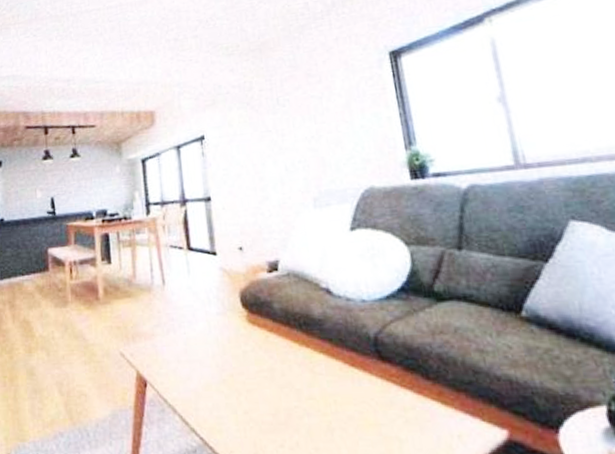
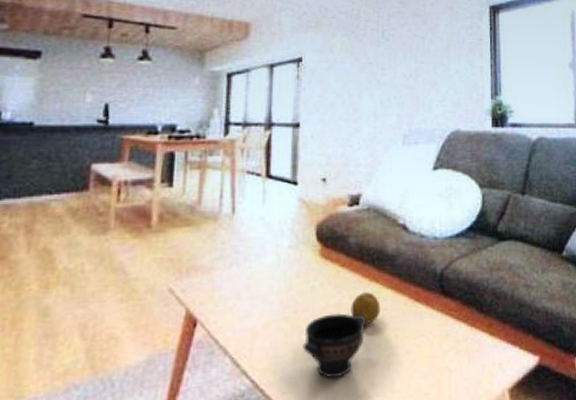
bowl: none [242,377,302,441] -> present [302,313,366,379]
fruit: none [284,357,315,390] -> present [350,292,381,325]

